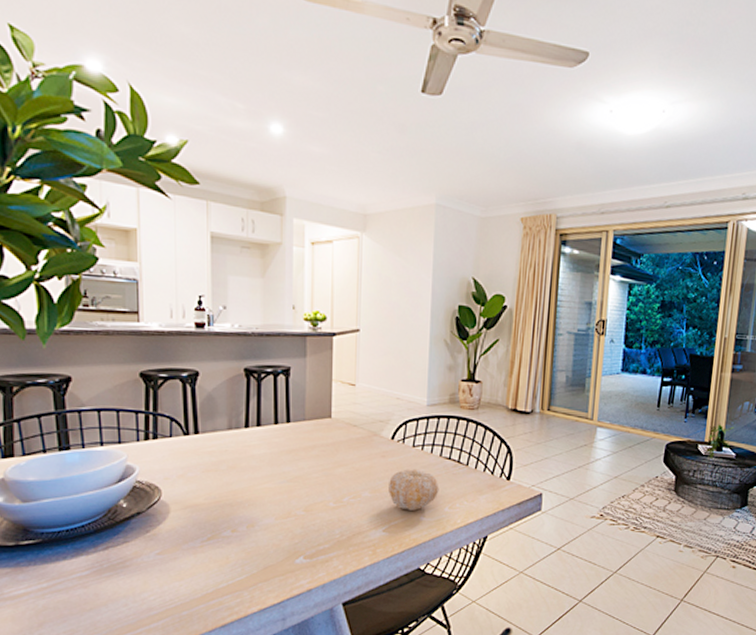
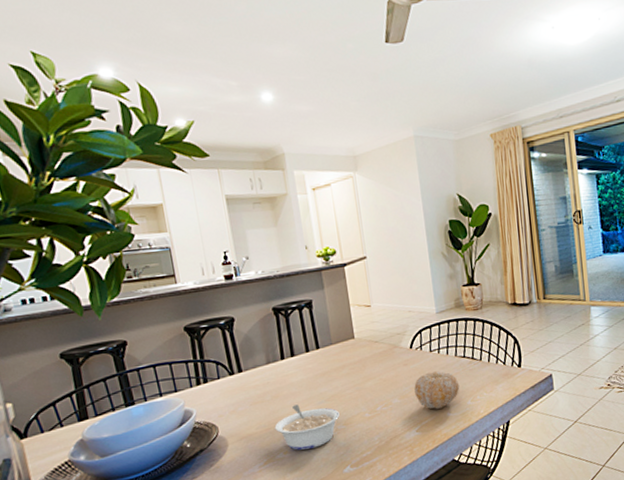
legume: none [225,480,301,531] -> present [274,404,340,451]

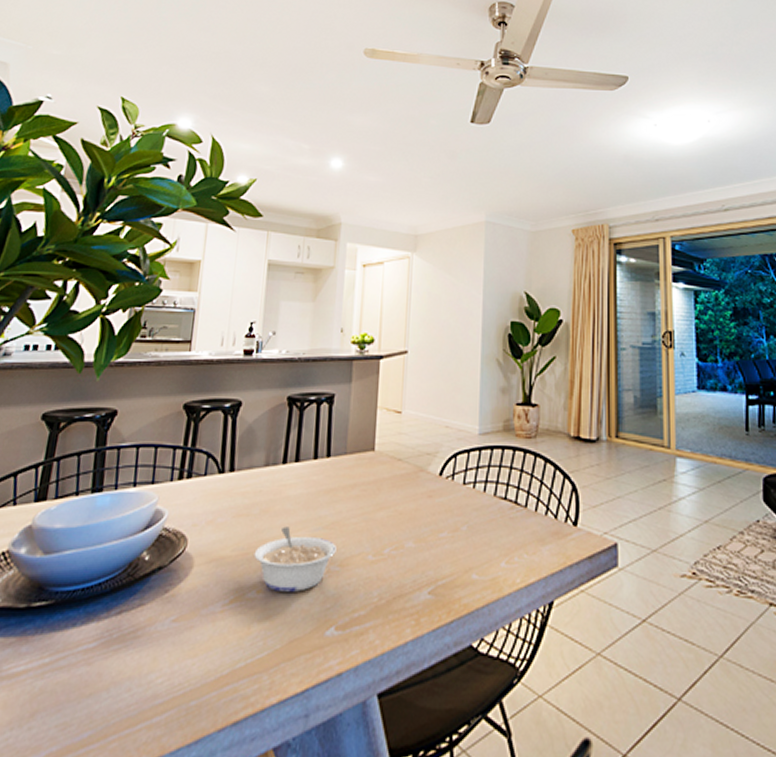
fruit: present [414,371,460,409] -> none [435,512,494,566]

